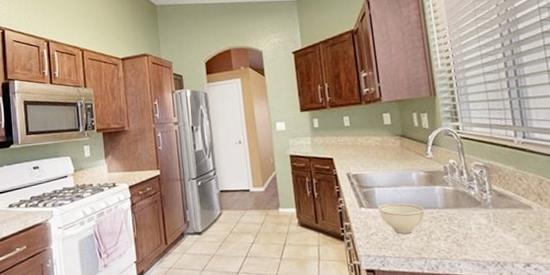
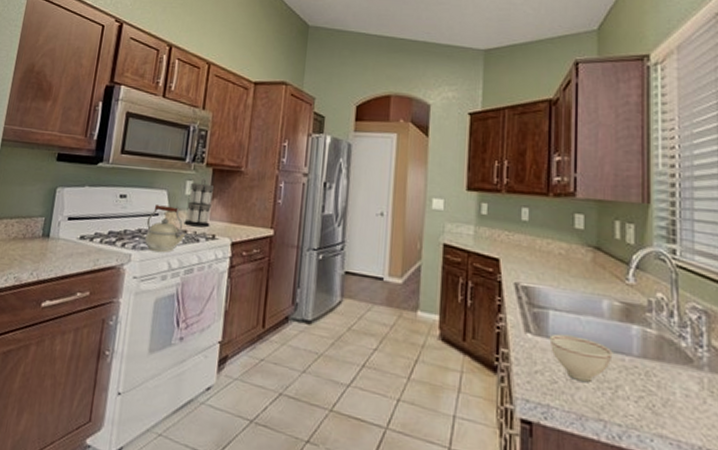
kettle: none [59,168,92,206] -> present [144,205,185,254]
spice rack: none [88,142,109,181] -> present [185,179,215,228]

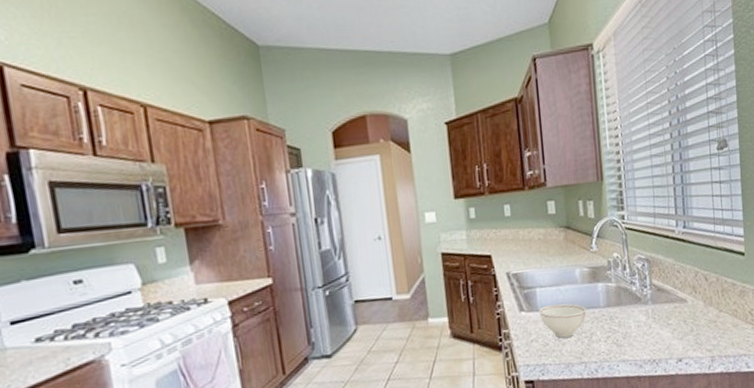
kettle: present [144,205,185,254] -> none [118,279,172,334]
spice rack: present [185,179,215,228] -> none [162,241,197,296]

